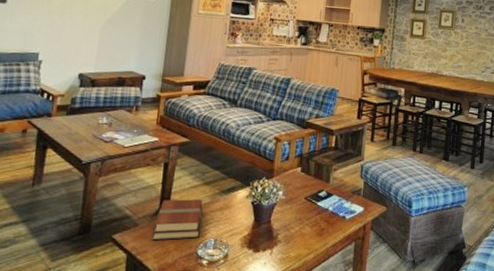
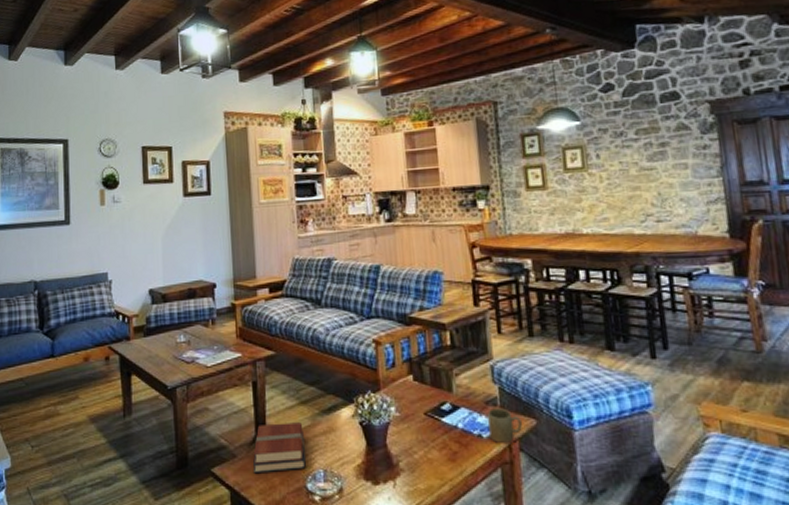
mug: none [350,197,376,224] -> present [487,408,522,444]

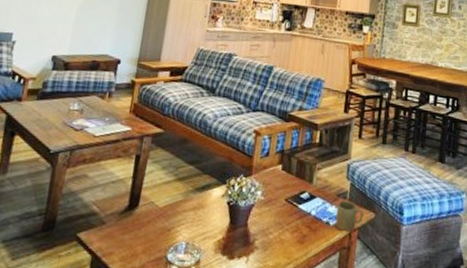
books: present [253,422,306,474] -> none [119,196,176,242]

